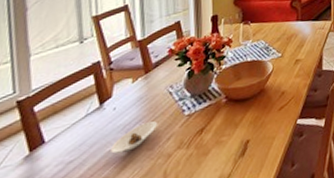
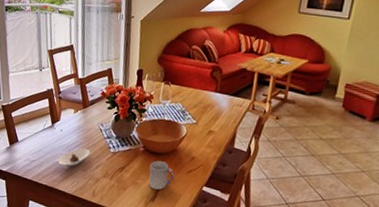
cup: none [235,106,266,142] -> present [148,160,175,190]

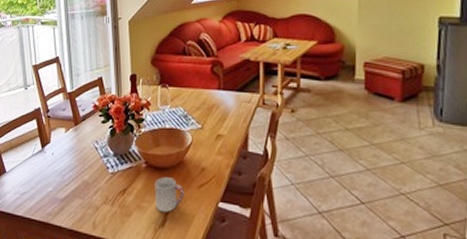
saucer: present [58,148,90,167] -> none [52,172,86,195]

